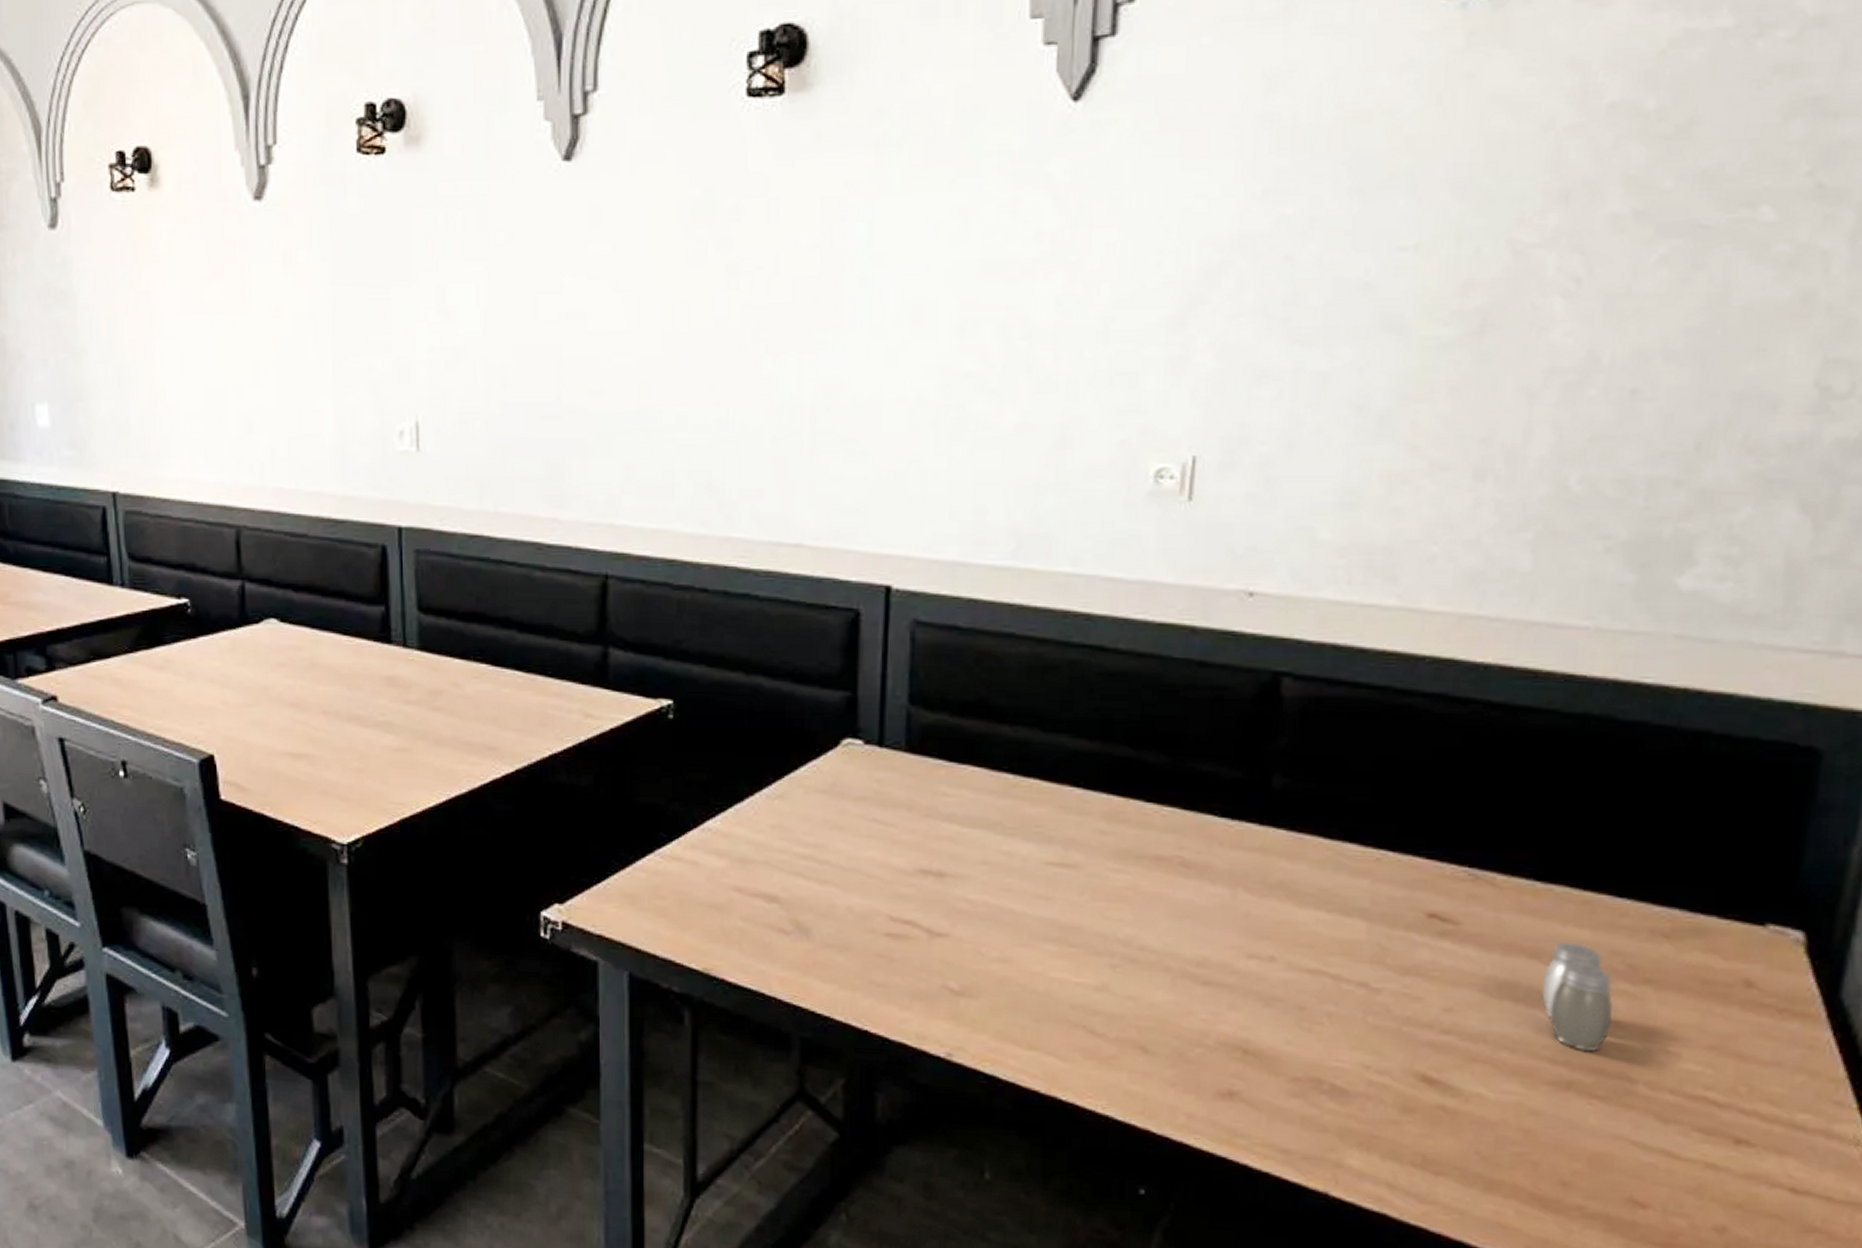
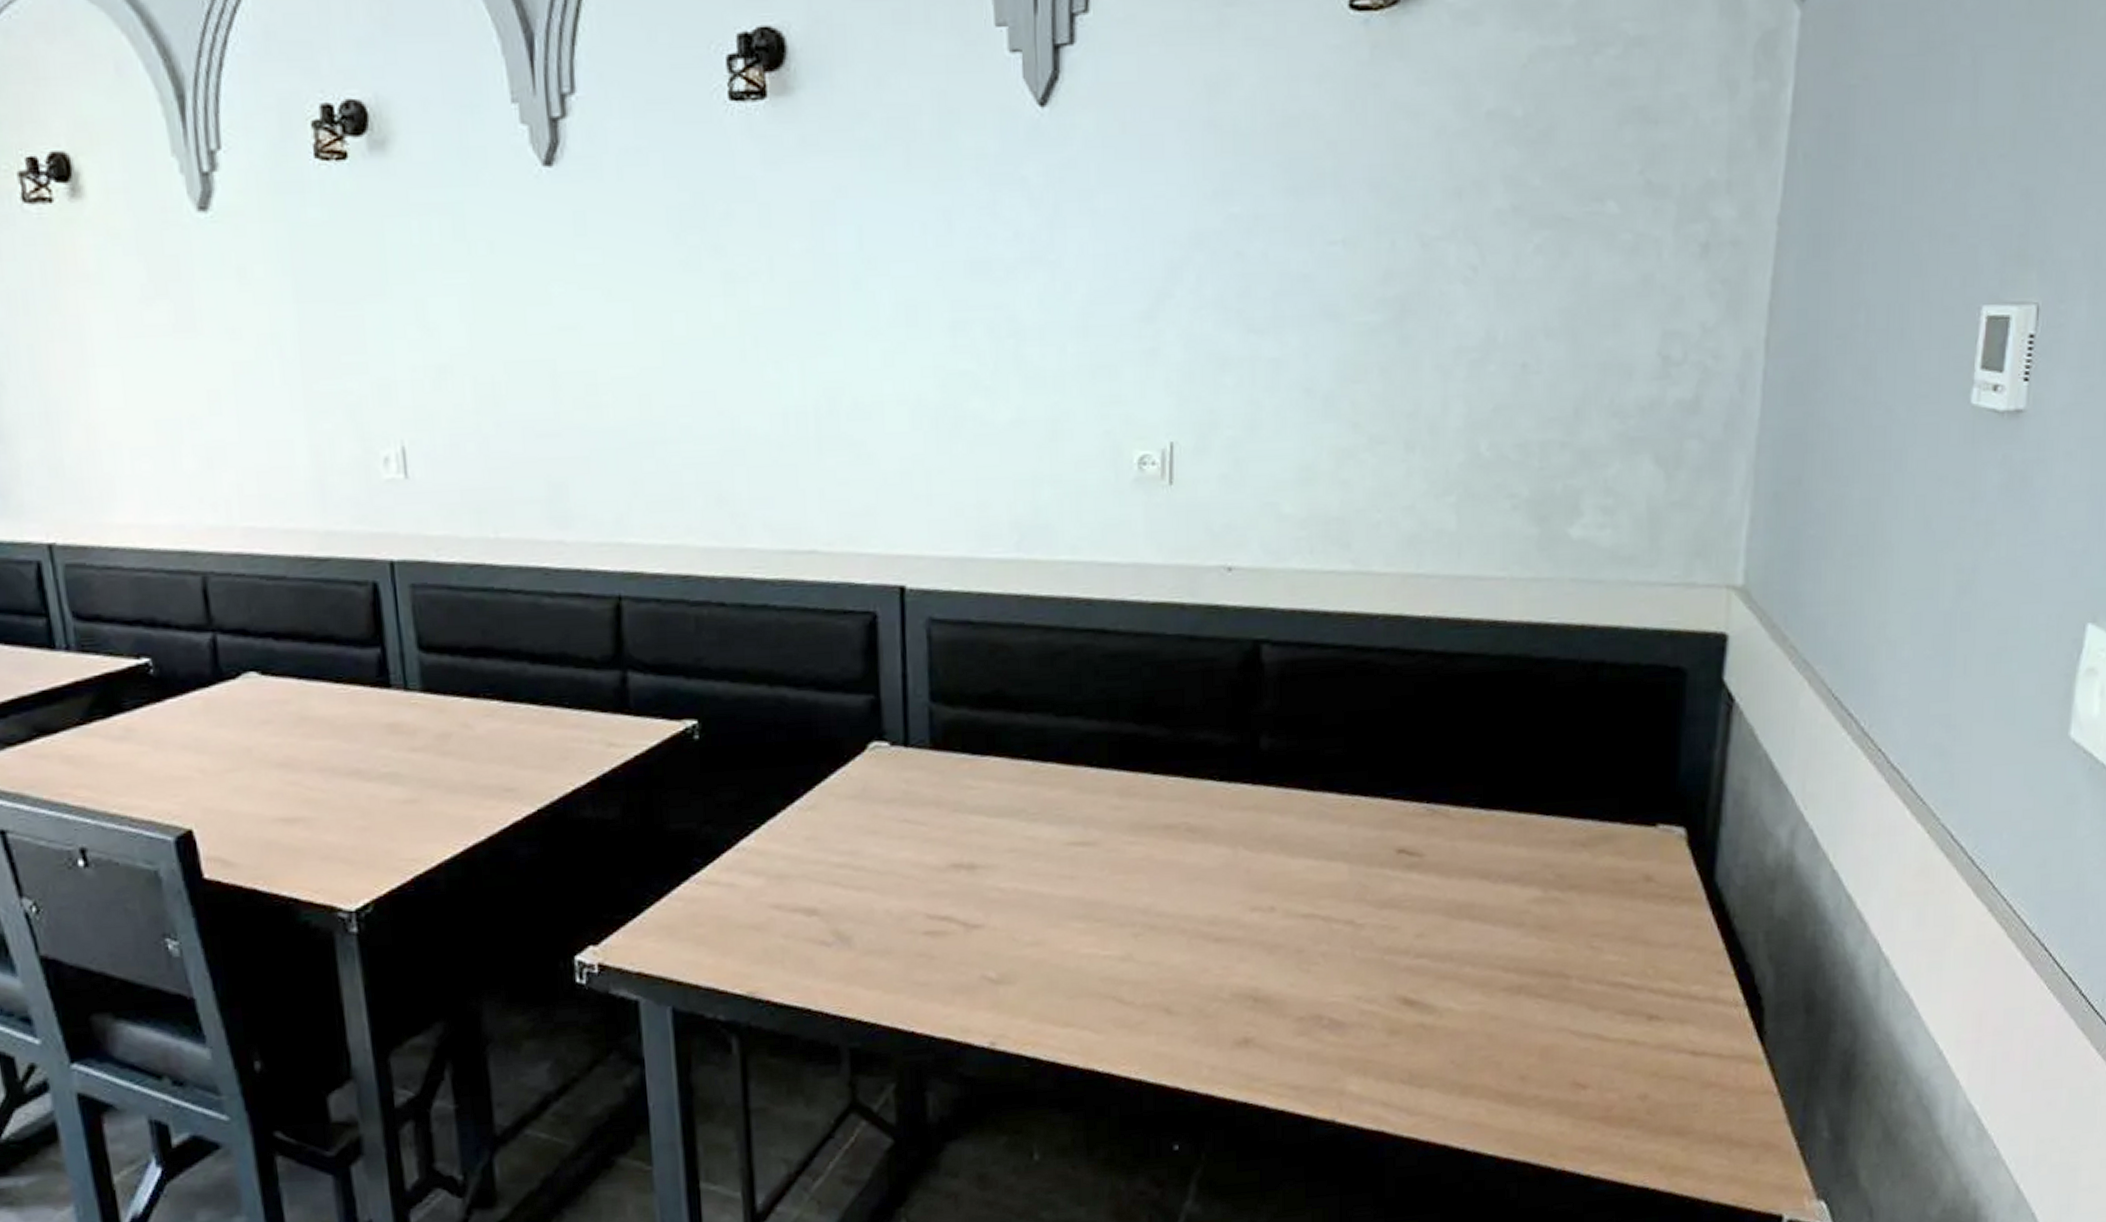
salt and pepper shaker: present [1542,942,1613,1052] -> none [1493,860,1549,957]

